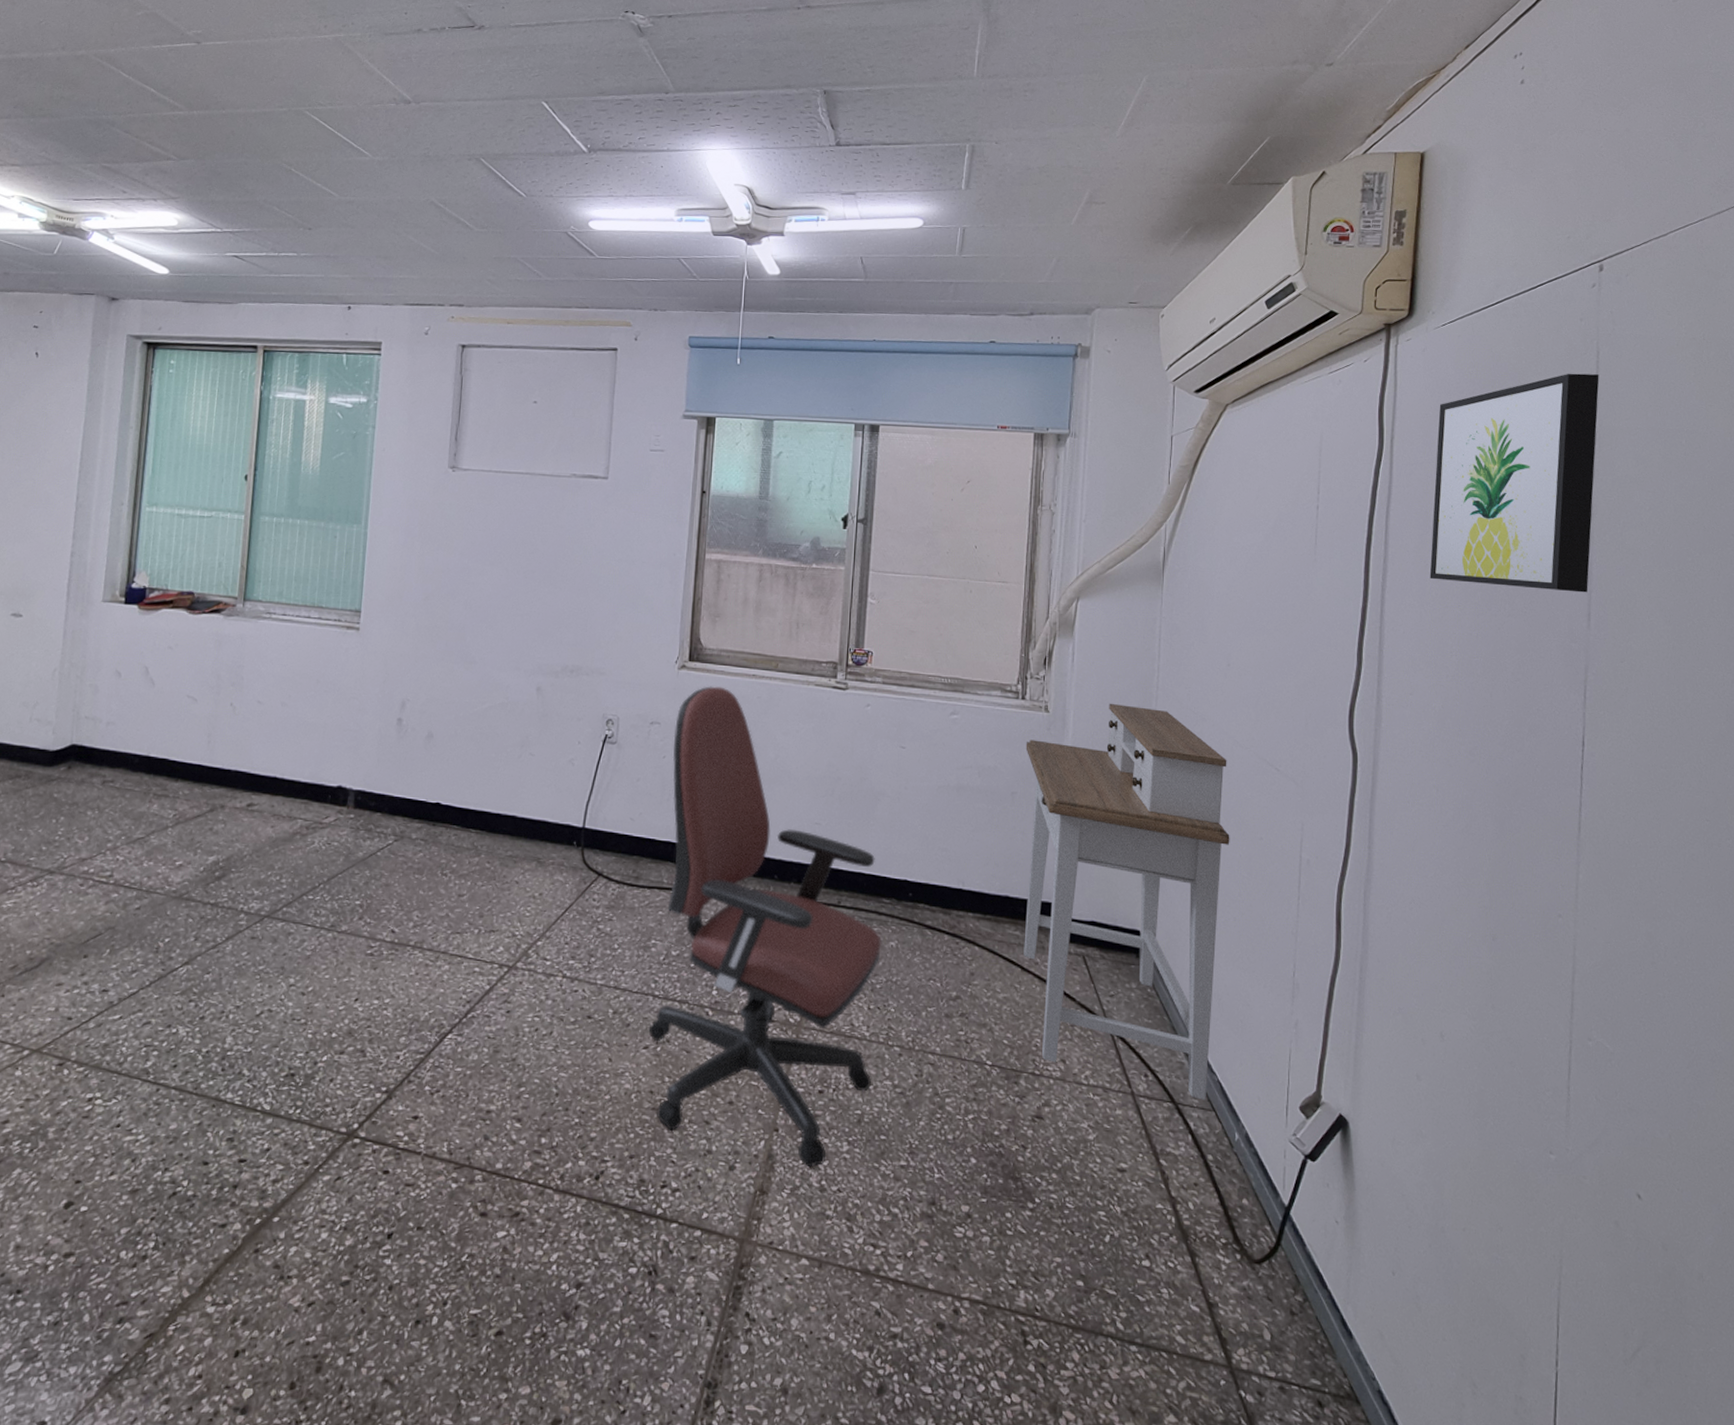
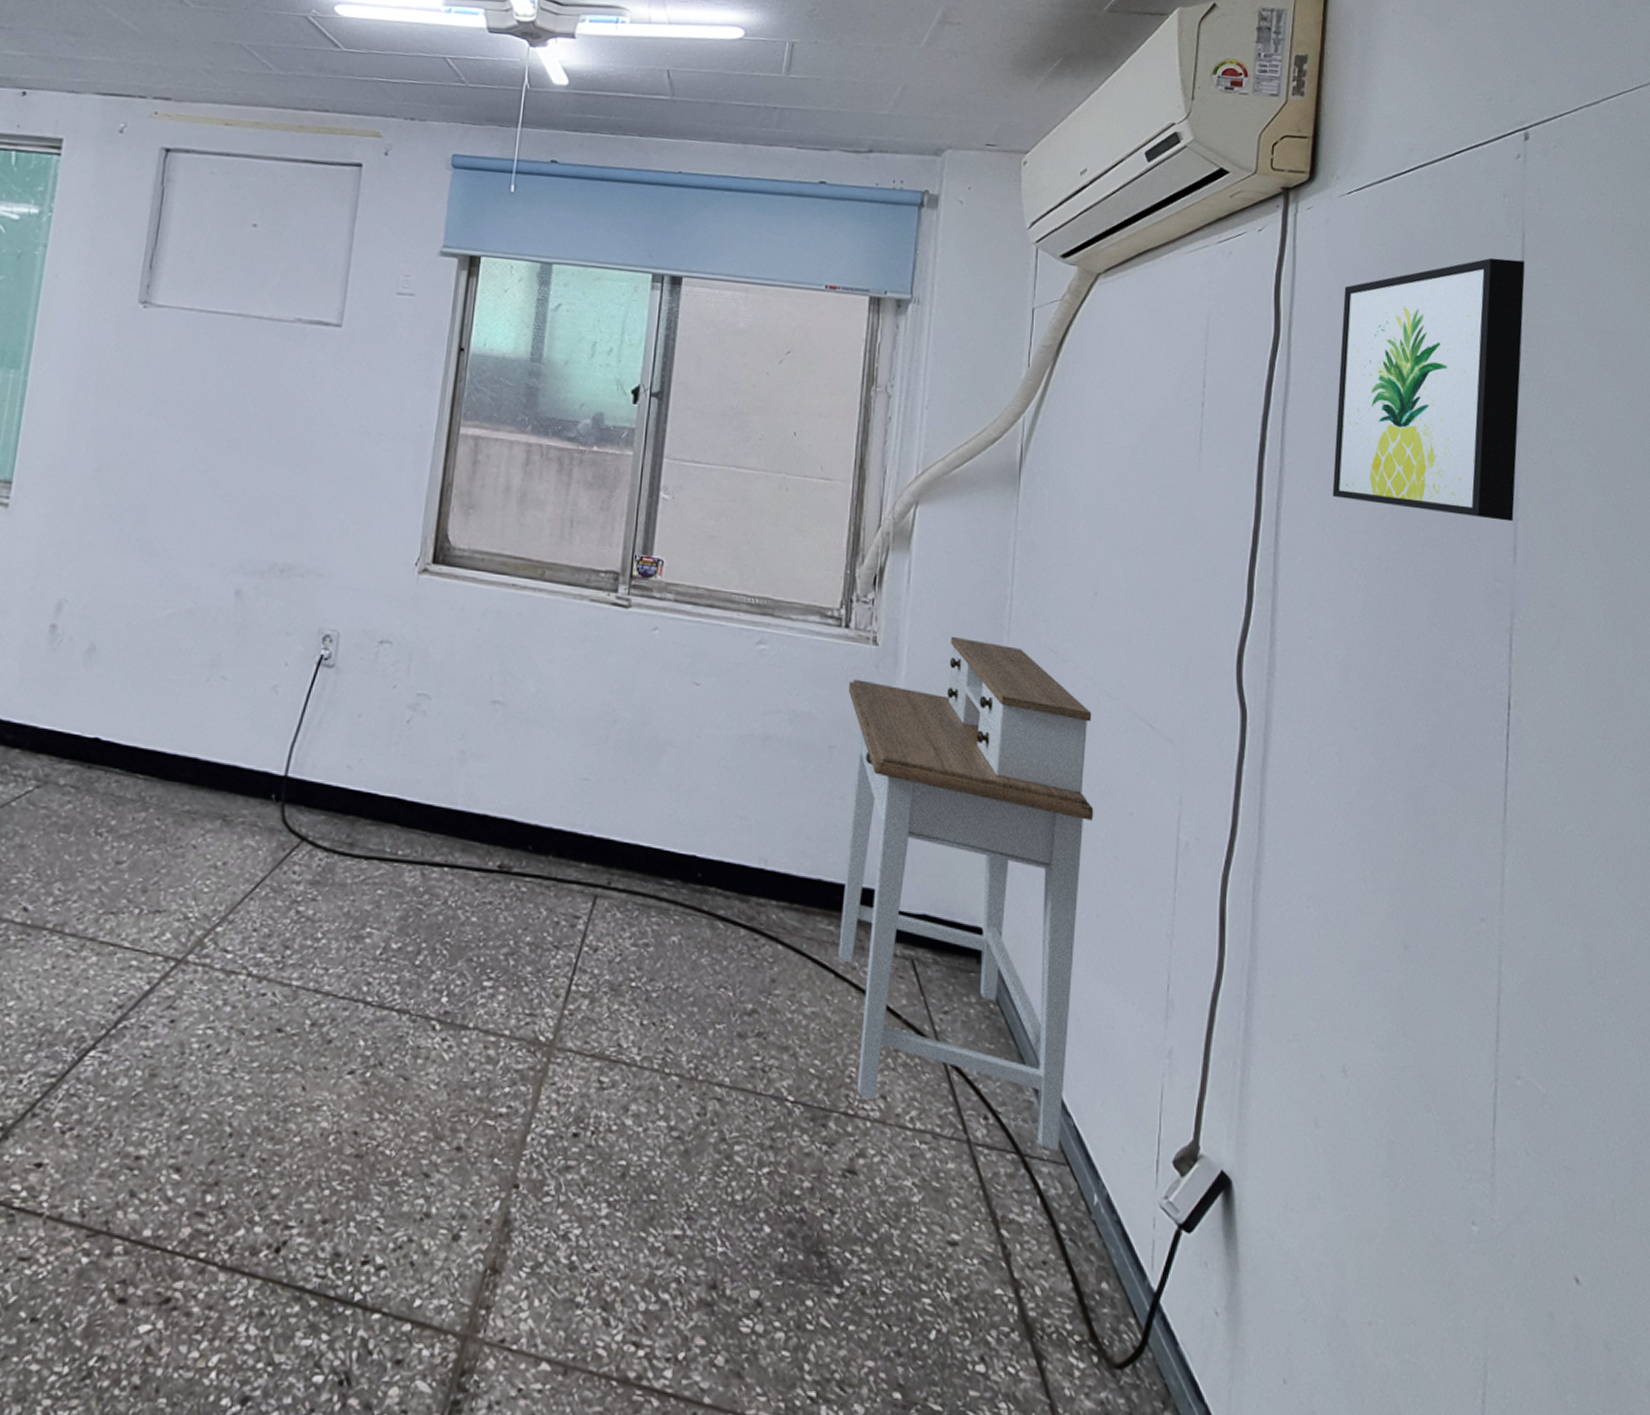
office chair: present [648,686,882,1168] -> none [355,596,662,1238]

